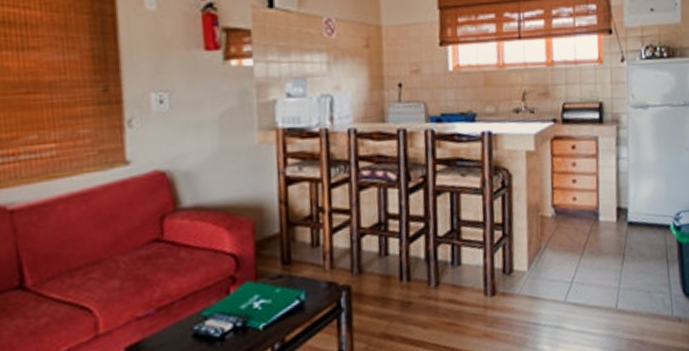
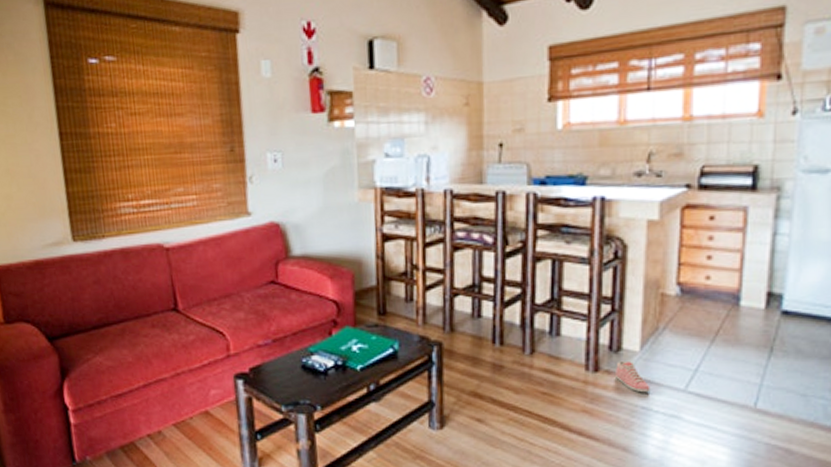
sneaker: none [509,281,538,310] -> present [616,360,651,393]

